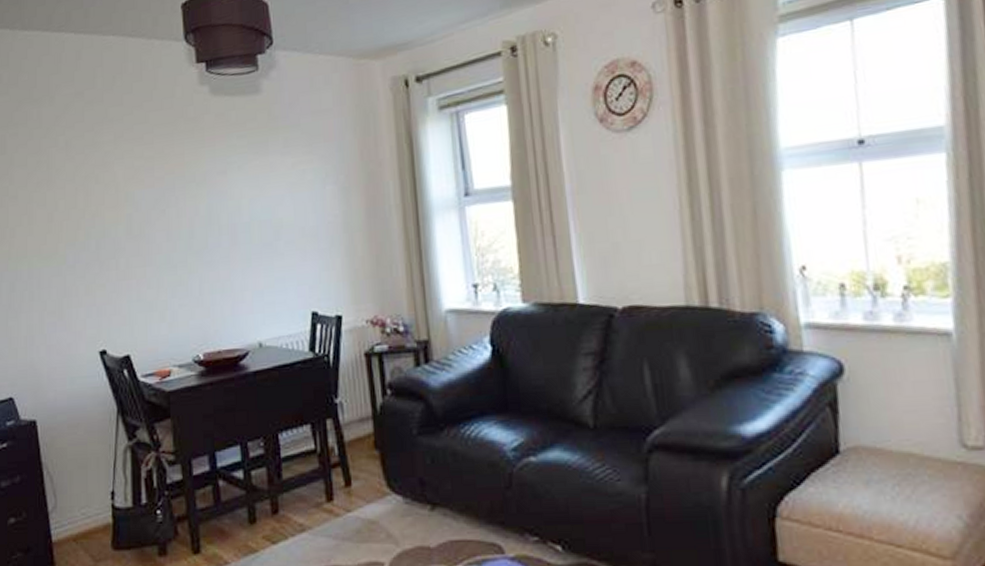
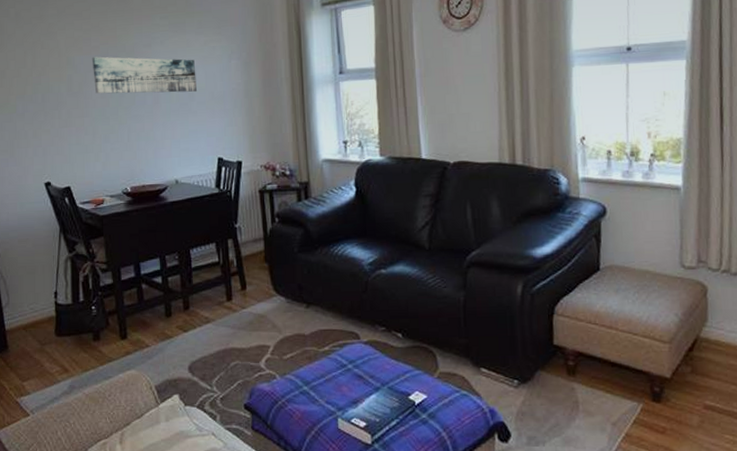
wall art: none [155,187,285,236] -> present [92,56,198,94]

